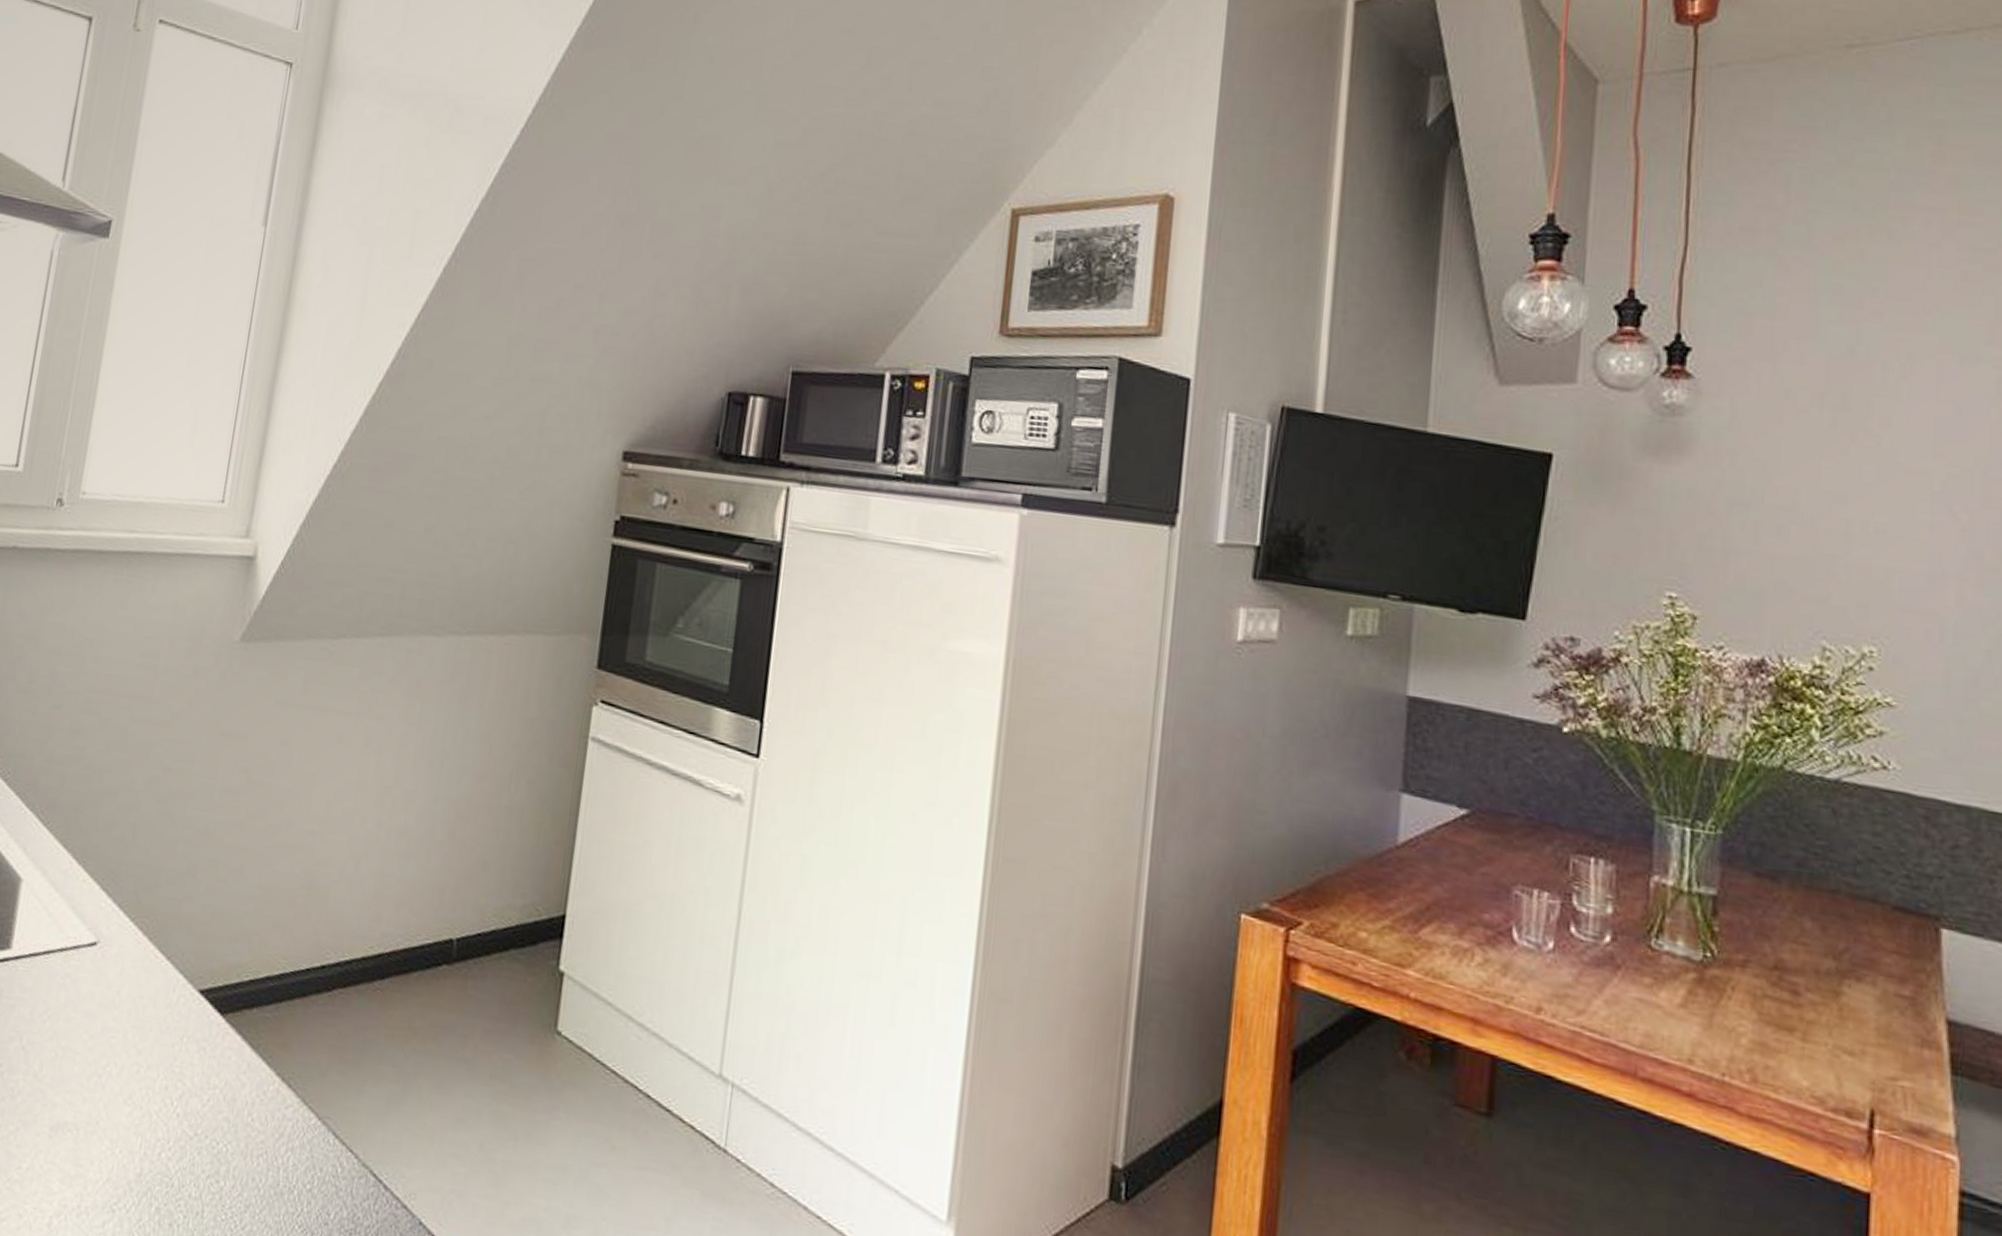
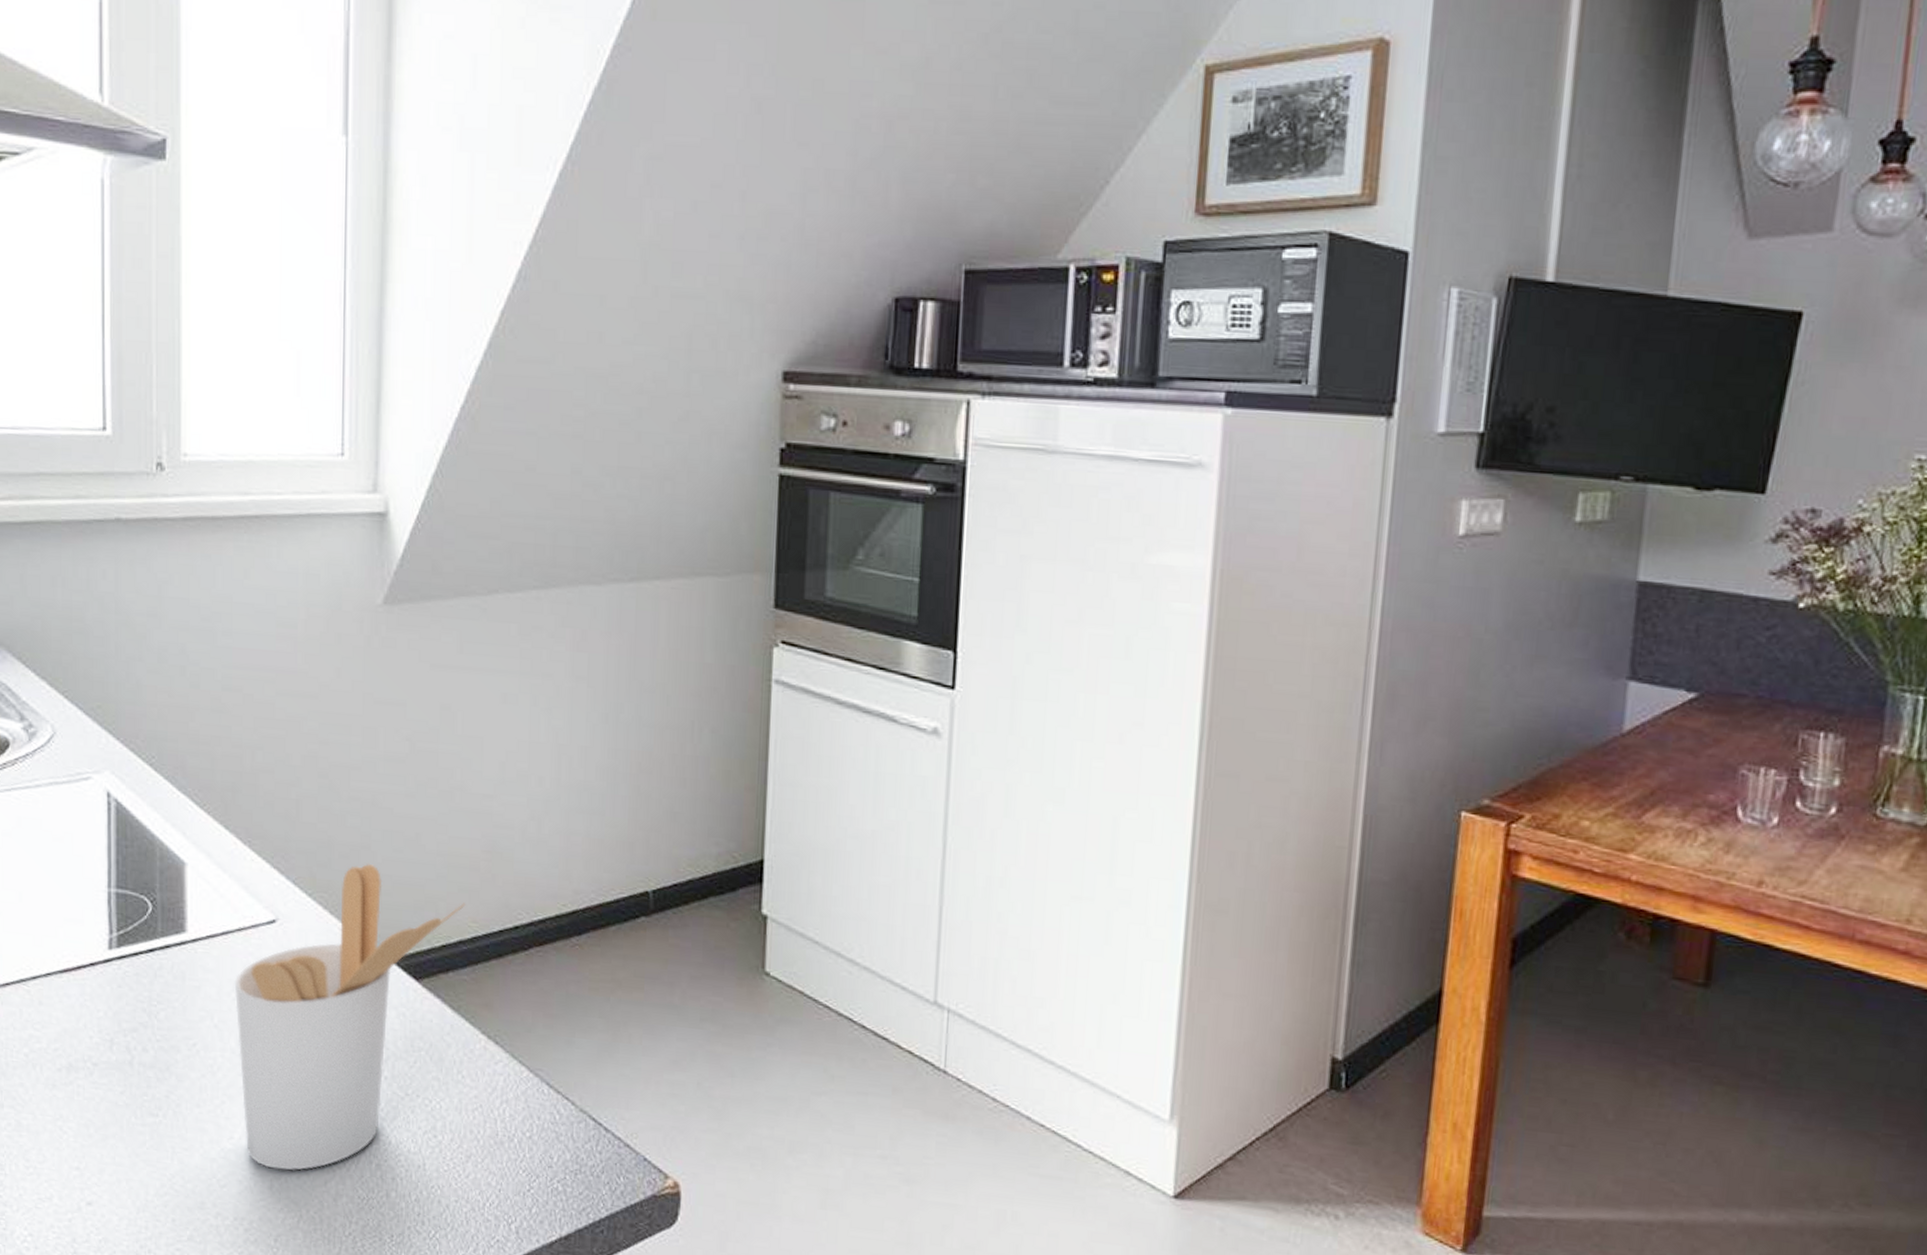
utensil holder: none [32,891,278,1208] -> present [234,863,466,1171]

